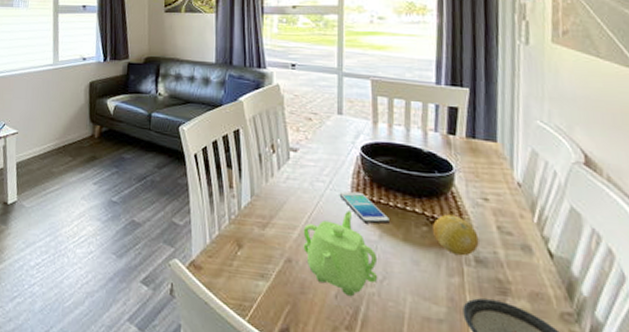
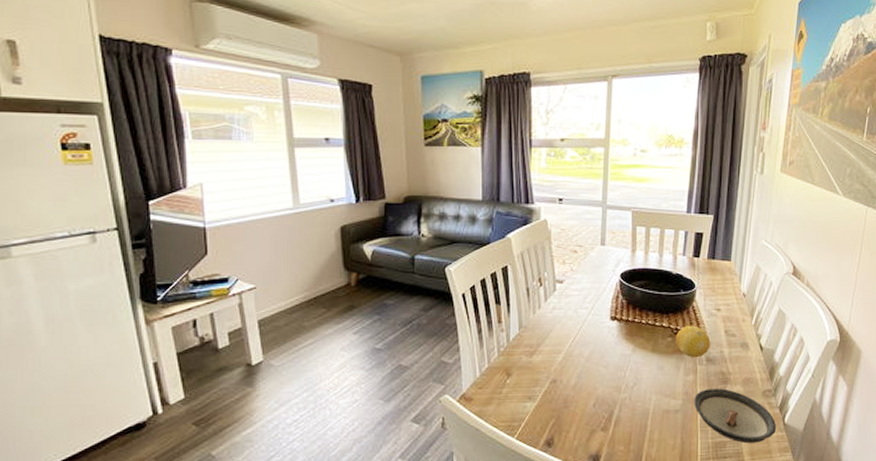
teapot: present [303,211,378,297] -> none [567,332,630,404]
smartphone: present [339,191,389,224] -> none [600,314,641,341]

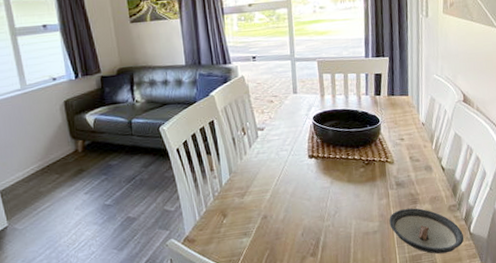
fruit: present [676,325,710,358] -> none [367,155,399,184]

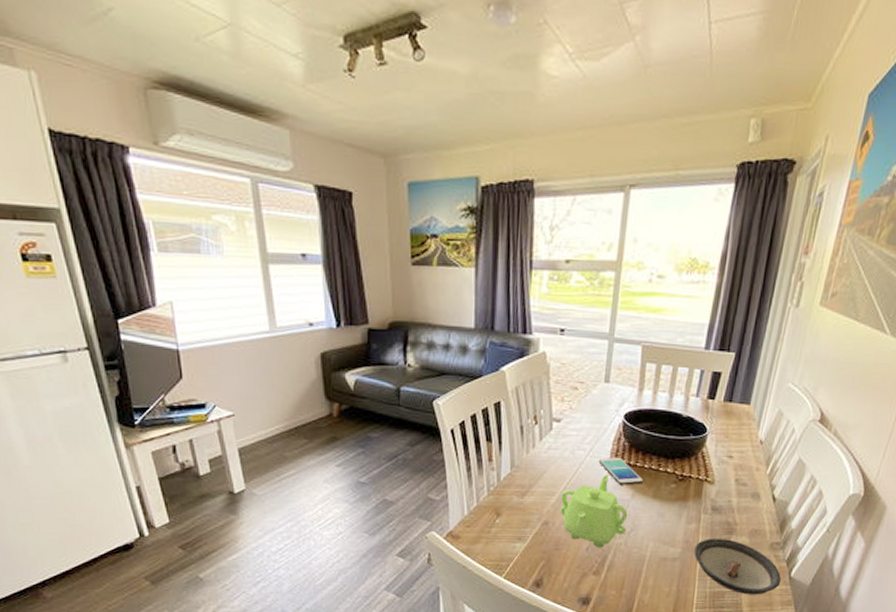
teapot: none [274,168,332,232] -> present [560,475,628,548]
smartphone: none [299,152,337,176] -> present [598,457,643,485]

